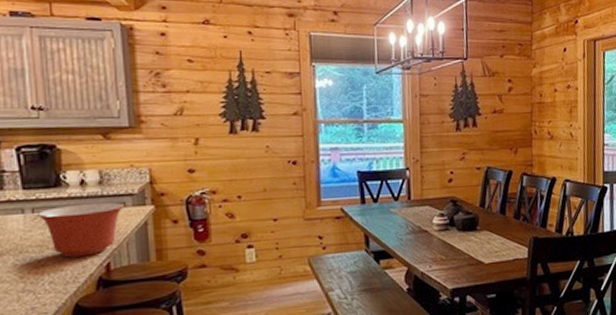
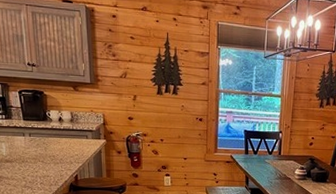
mixing bowl: present [38,202,124,258] -> none [33,133,86,169]

